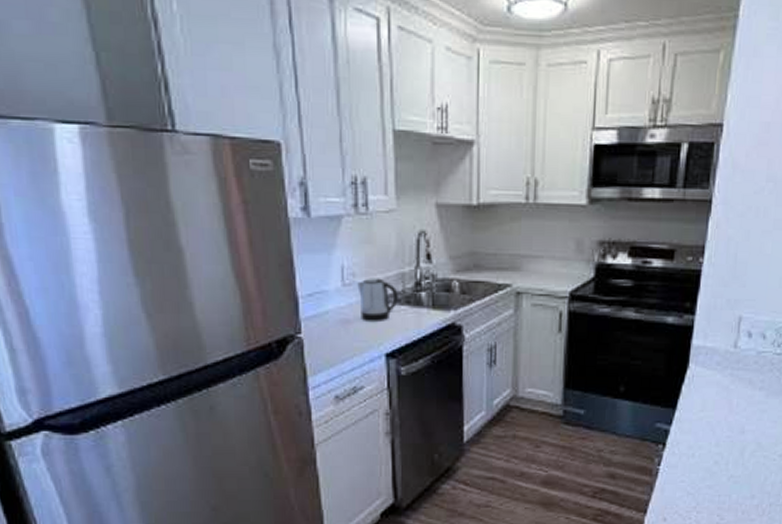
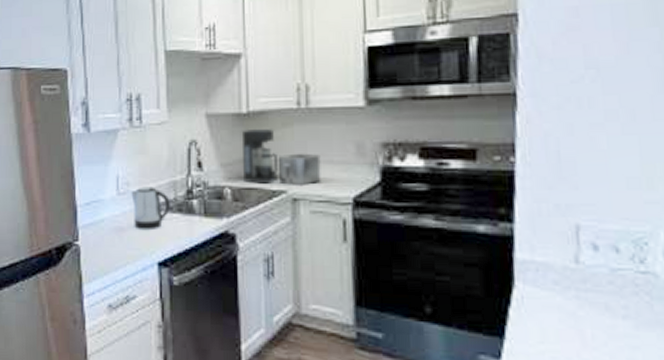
coffee maker: none [470,221,505,277] -> present [241,128,280,184]
toaster: none [505,248,544,281] -> present [279,153,321,187]

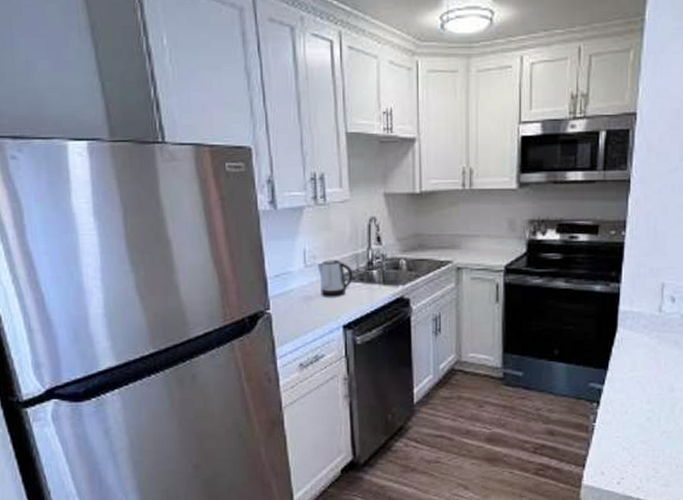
coffee maker: present [241,128,280,184] -> none [415,206,447,255]
toaster: present [279,153,321,187] -> none [446,228,480,257]

